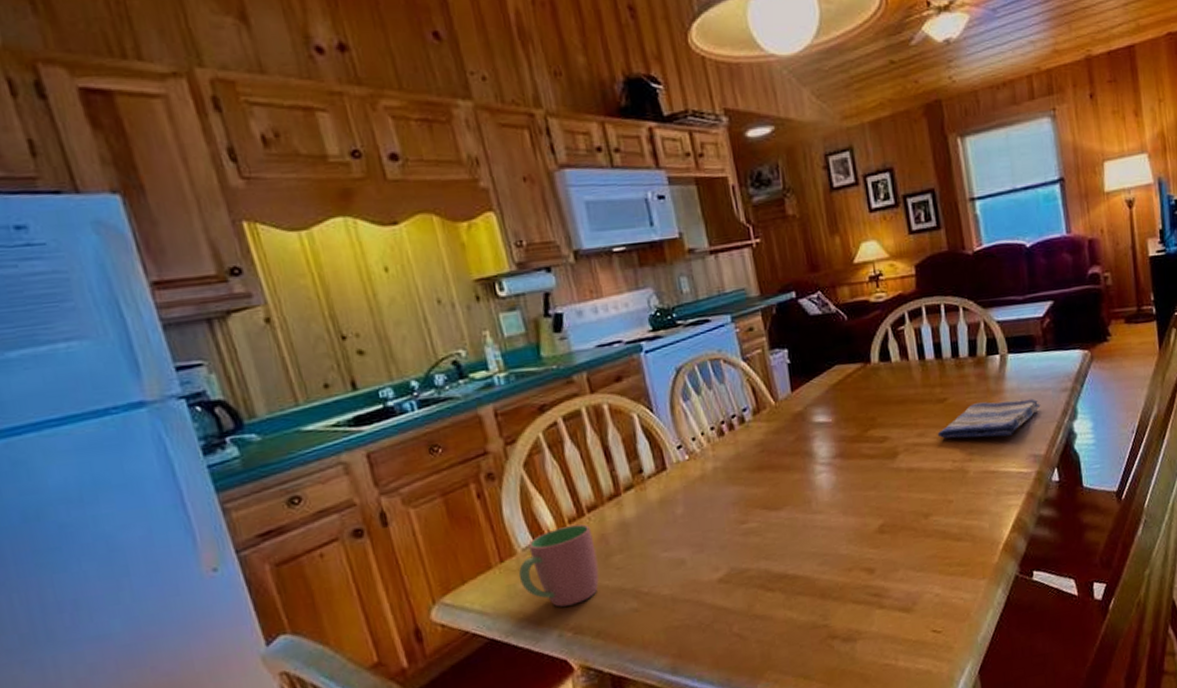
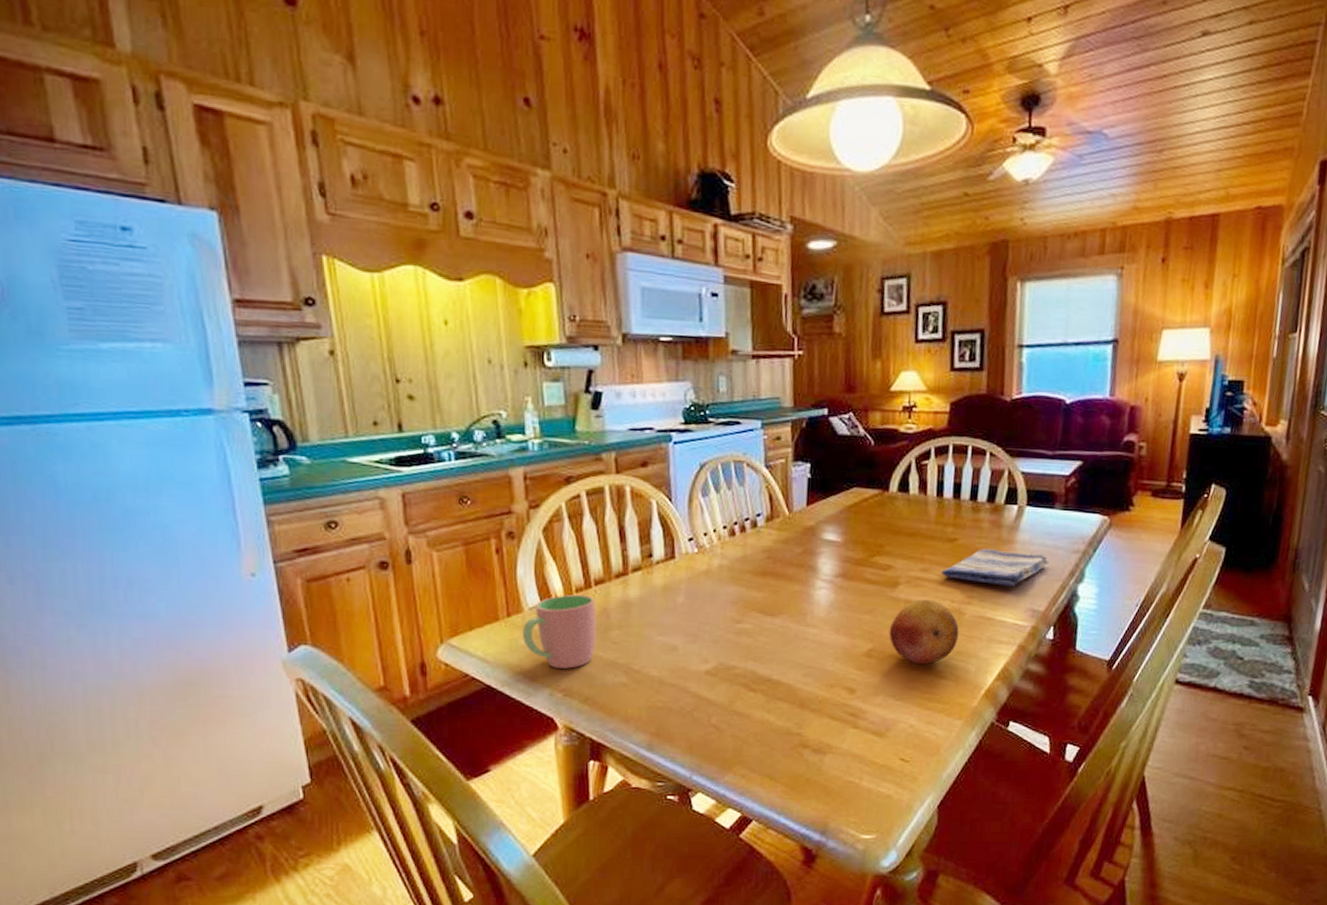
fruit: none [896,463,967,532] -> present [889,599,959,665]

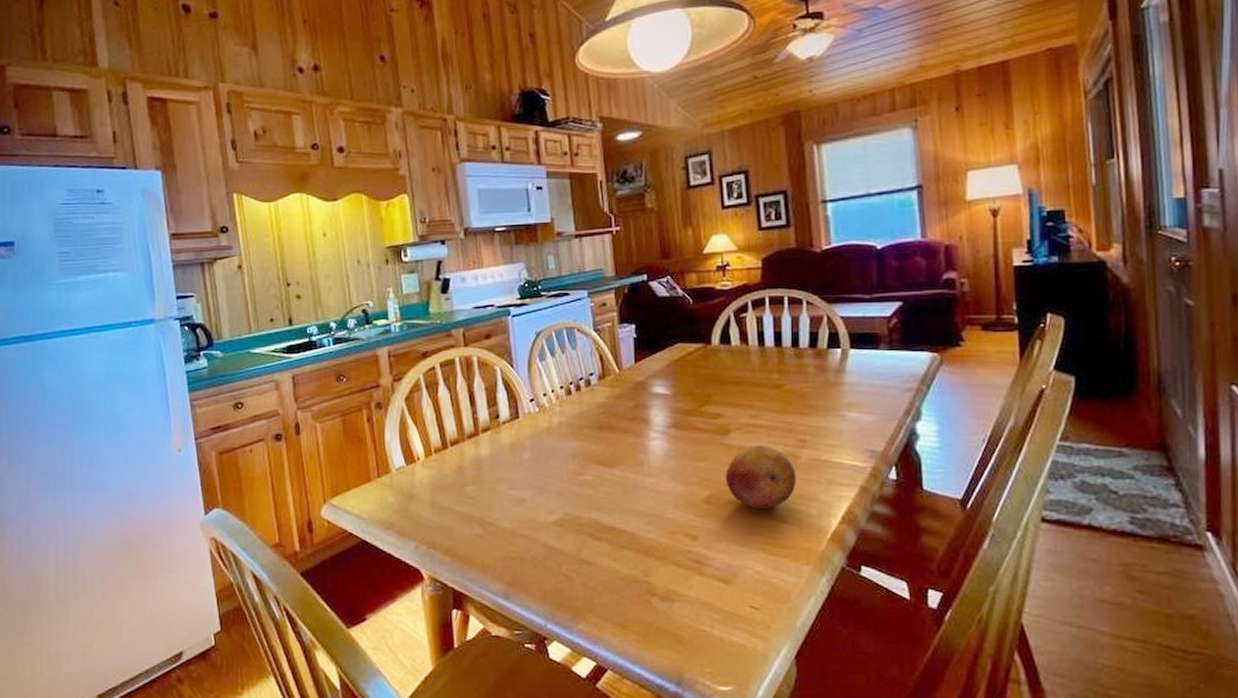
cup: present [522,595,597,669] -> none [390,455,454,523]
dish towel: present [941,549,1049,587] -> none [771,392,882,428]

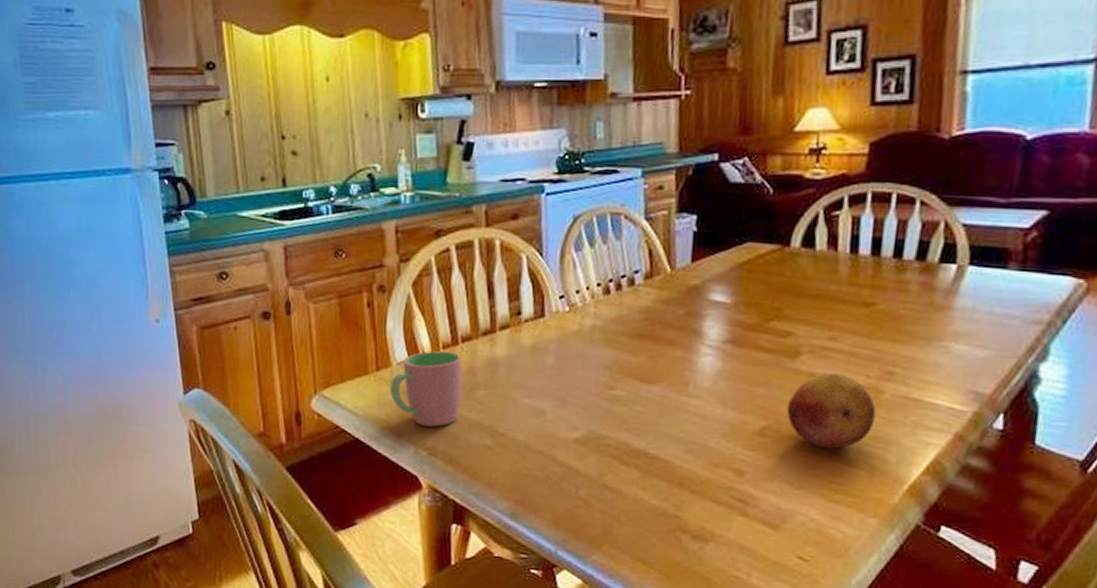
cup: none [390,455,454,523] -> present [390,351,463,427]

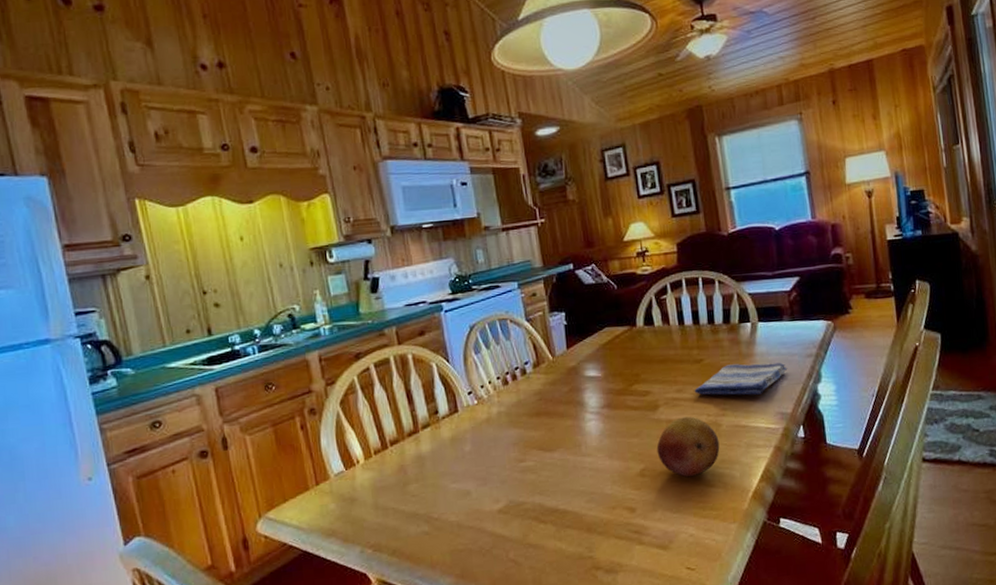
cup: present [390,351,463,427] -> none [330,456,398,527]
dish towel: none [854,316,1000,363] -> present [694,362,788,395]

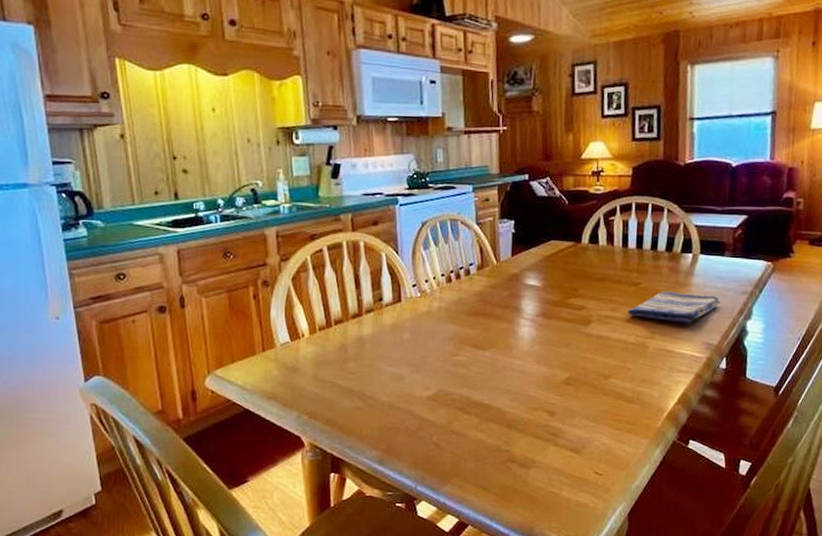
fruit: present [656,416,720,477] -> none [583,335,644,391]

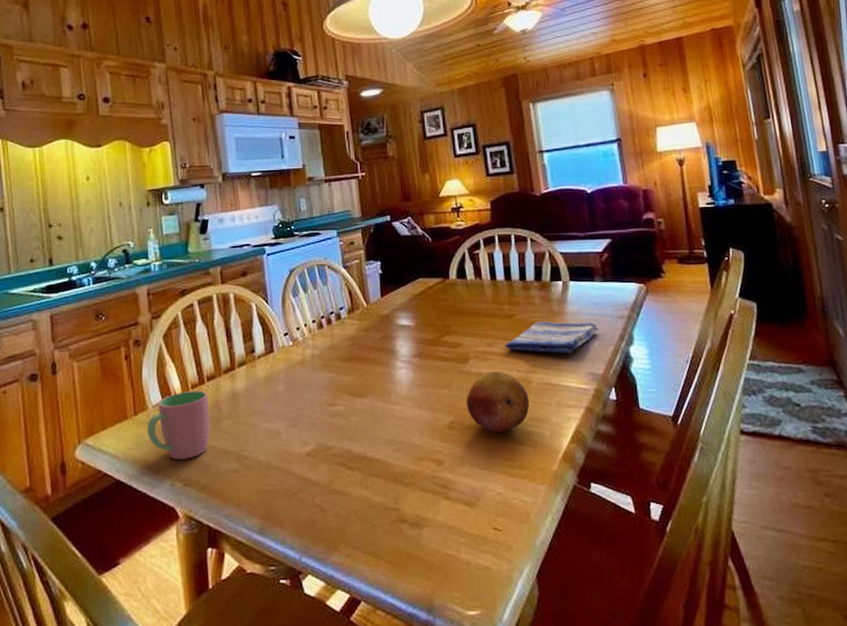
cup: none [274,333,336,395] -> present [147,391,210,460]
fruit: none [583,335,644,391] -> present [466,371,530,433]

